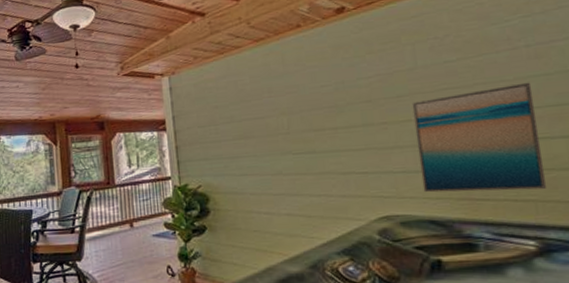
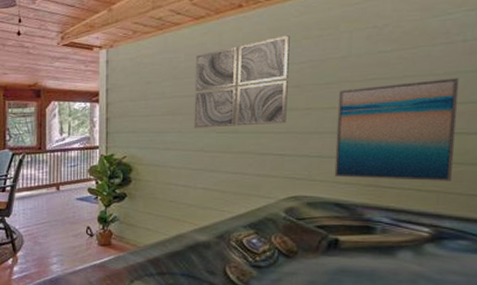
wall art: none [260,51,364,151] -> present [193,35,290,128]

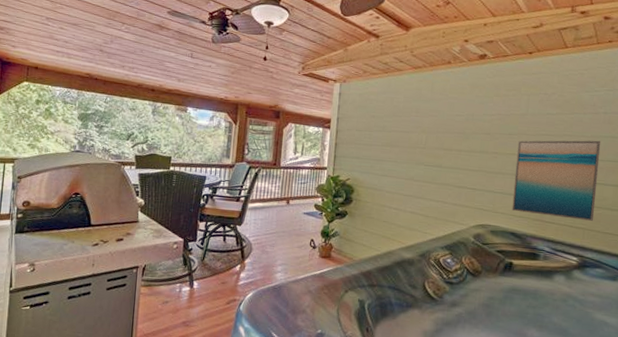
wall art: present [193,35,290,128] -> none [407,91,485,164]

